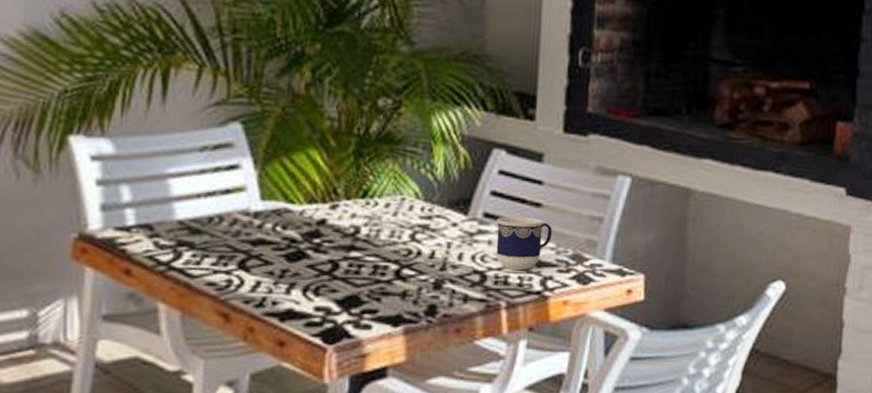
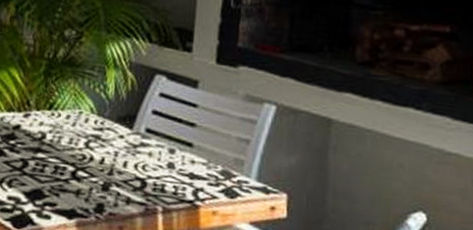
cup: present [496,216,553,270] -> none [155,132,205,181]

